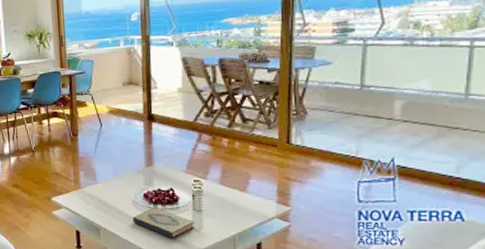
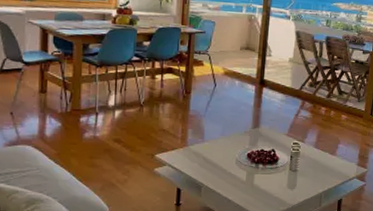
hardback book: present [133,208,195,238] -> none [235,167,290,196]

